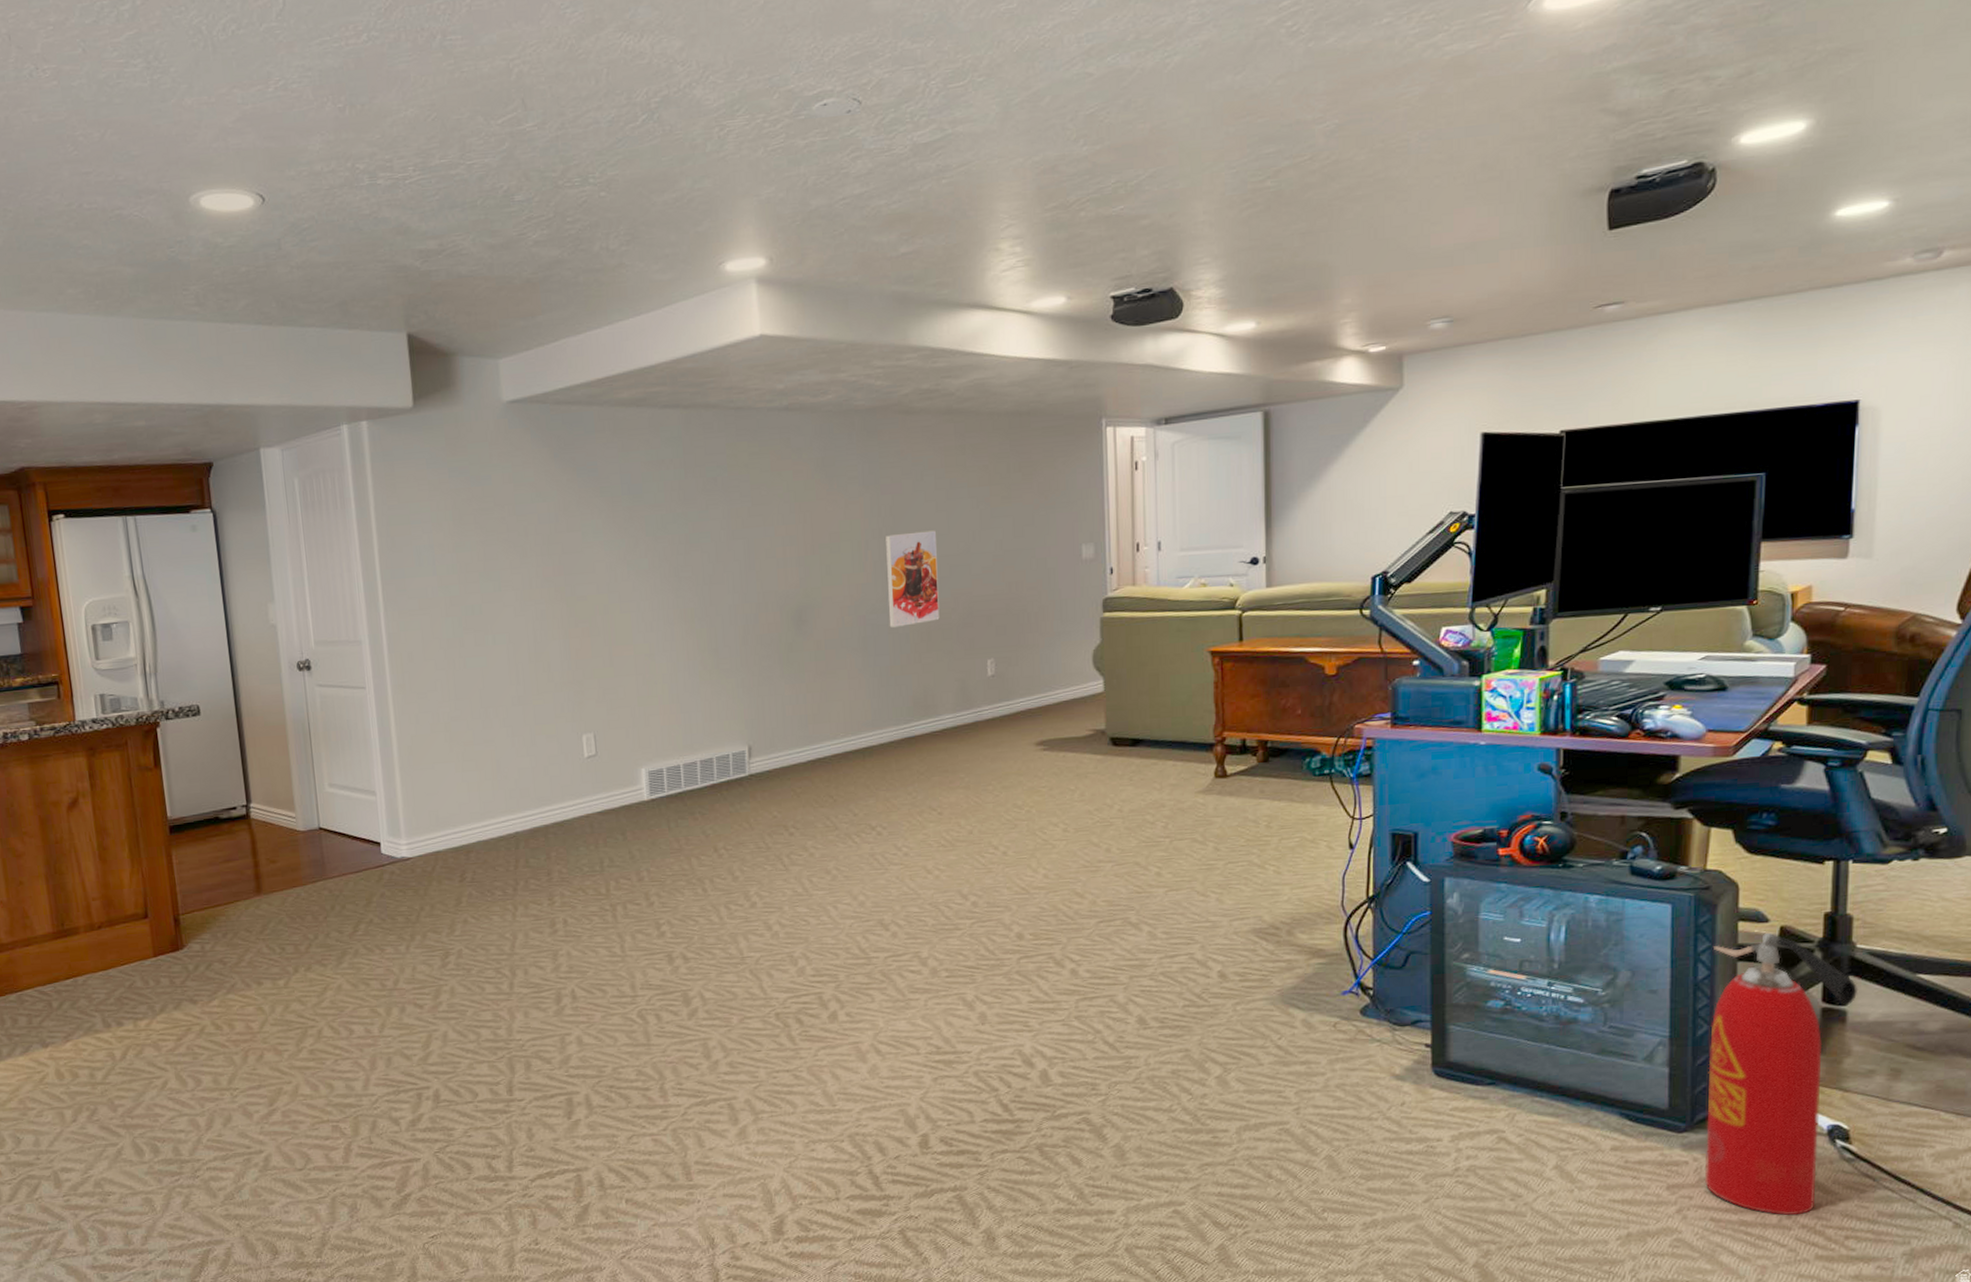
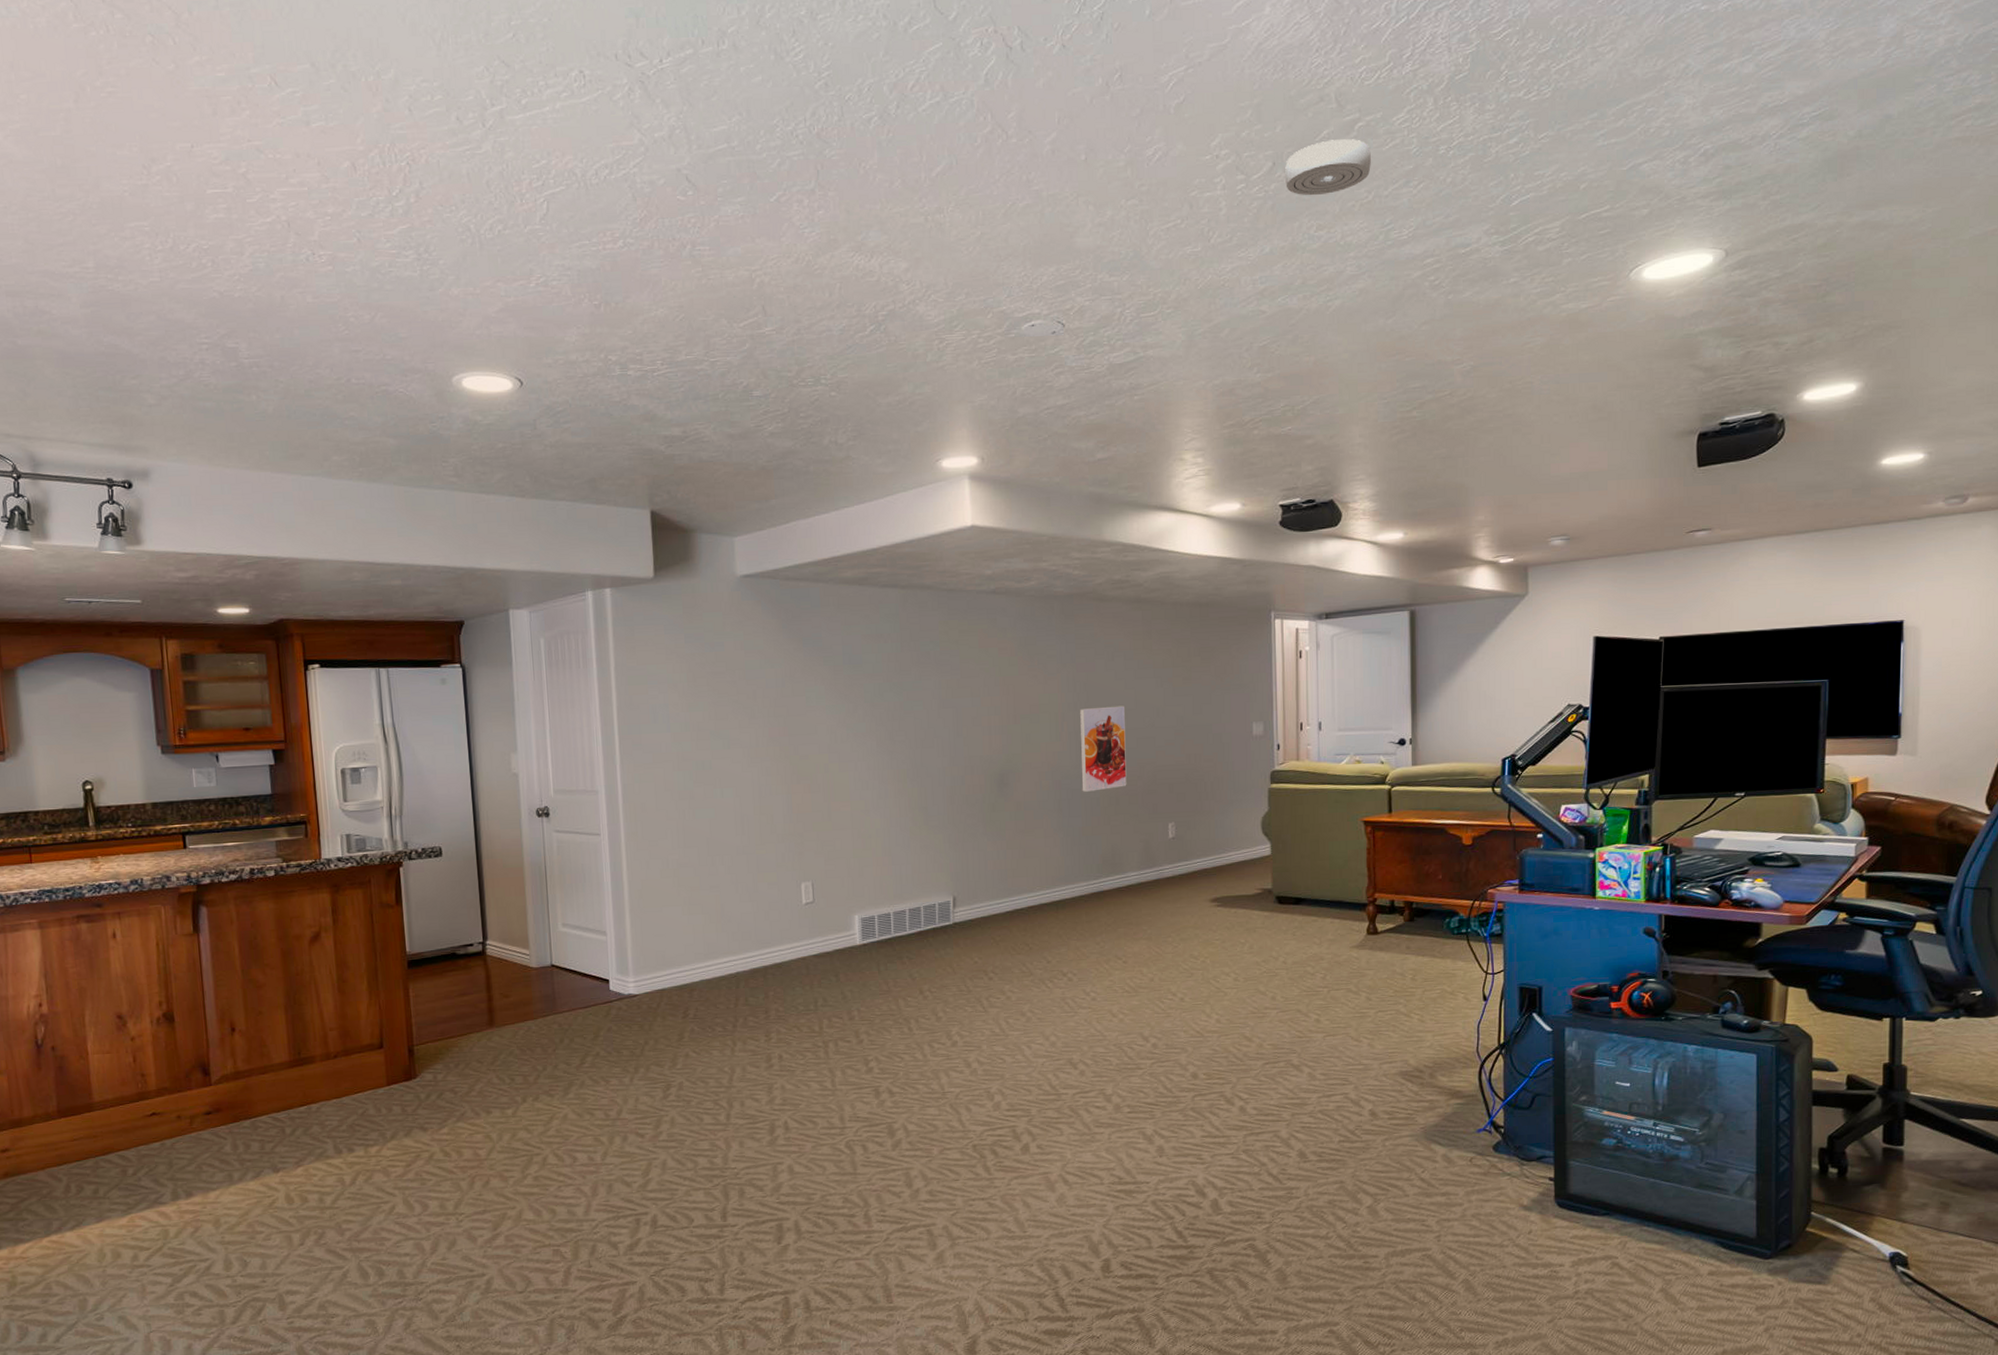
fire extinguisher: present [1704,932,1859,1216] -> none [1787,1080,1913,1334]

